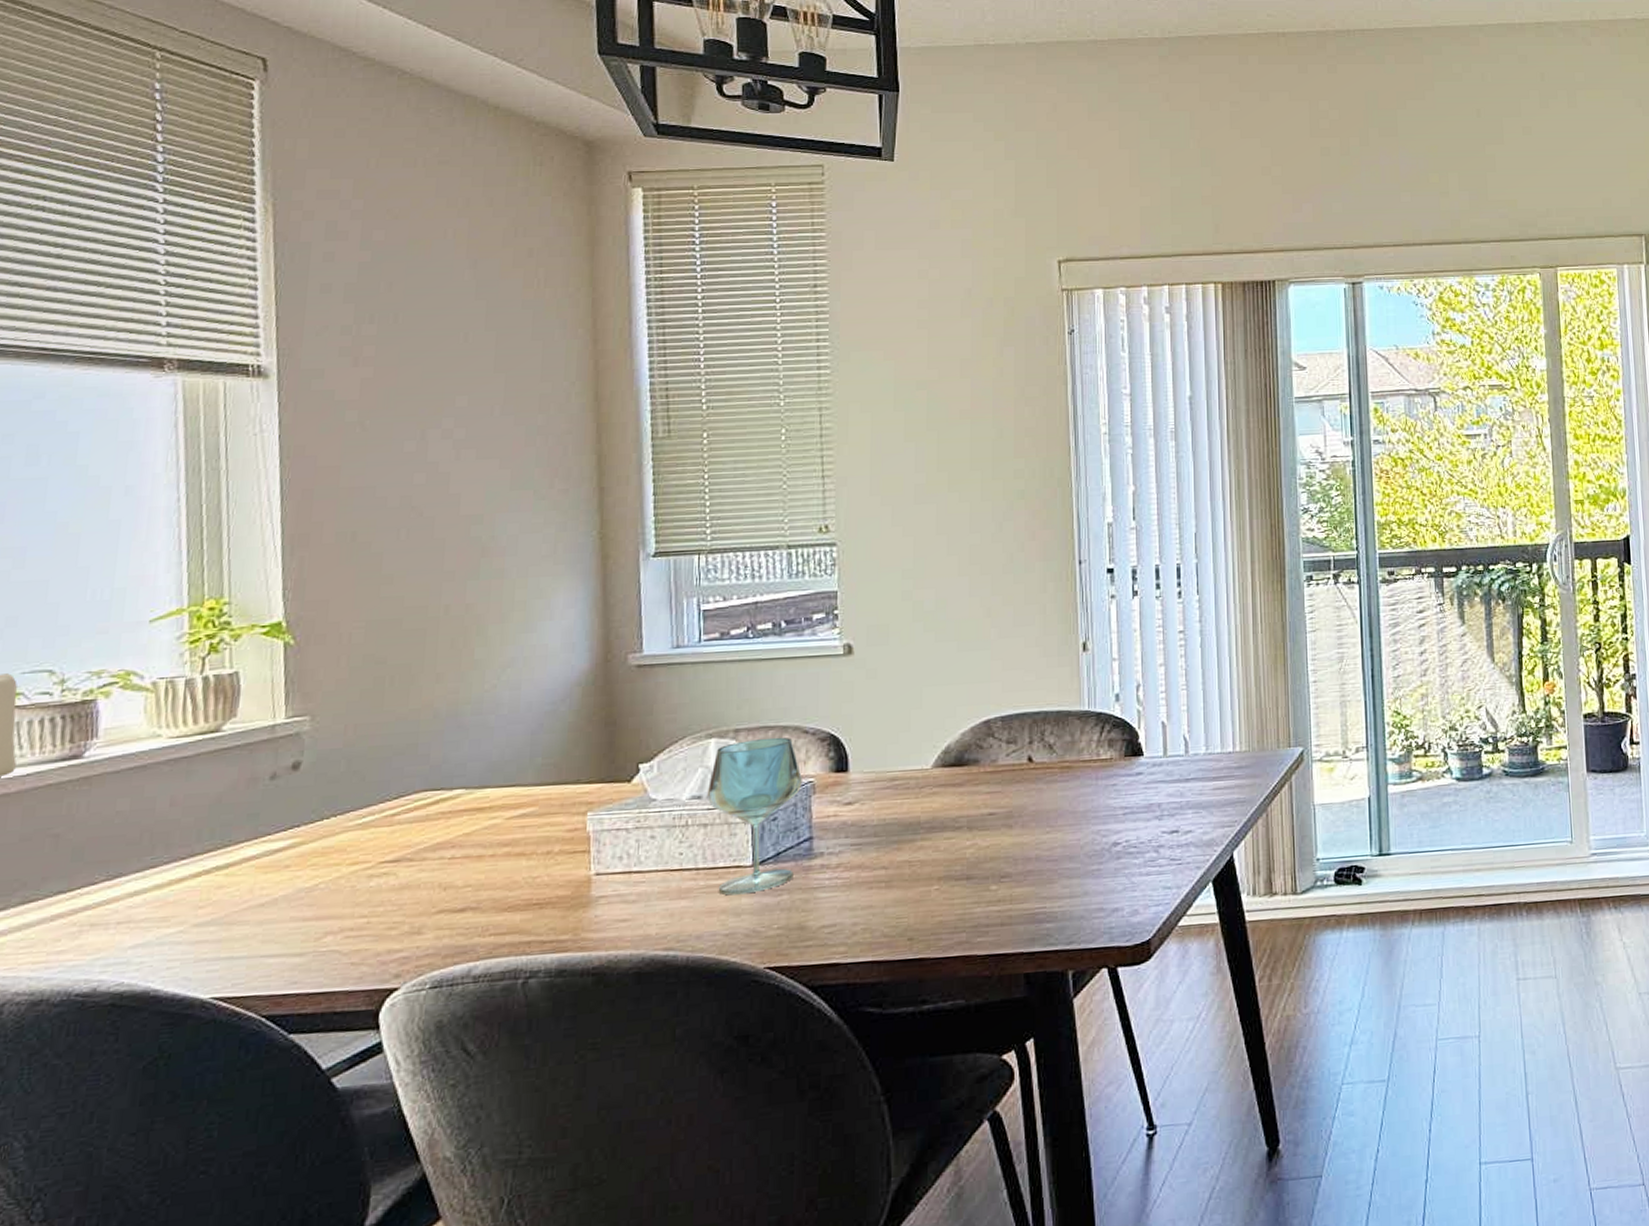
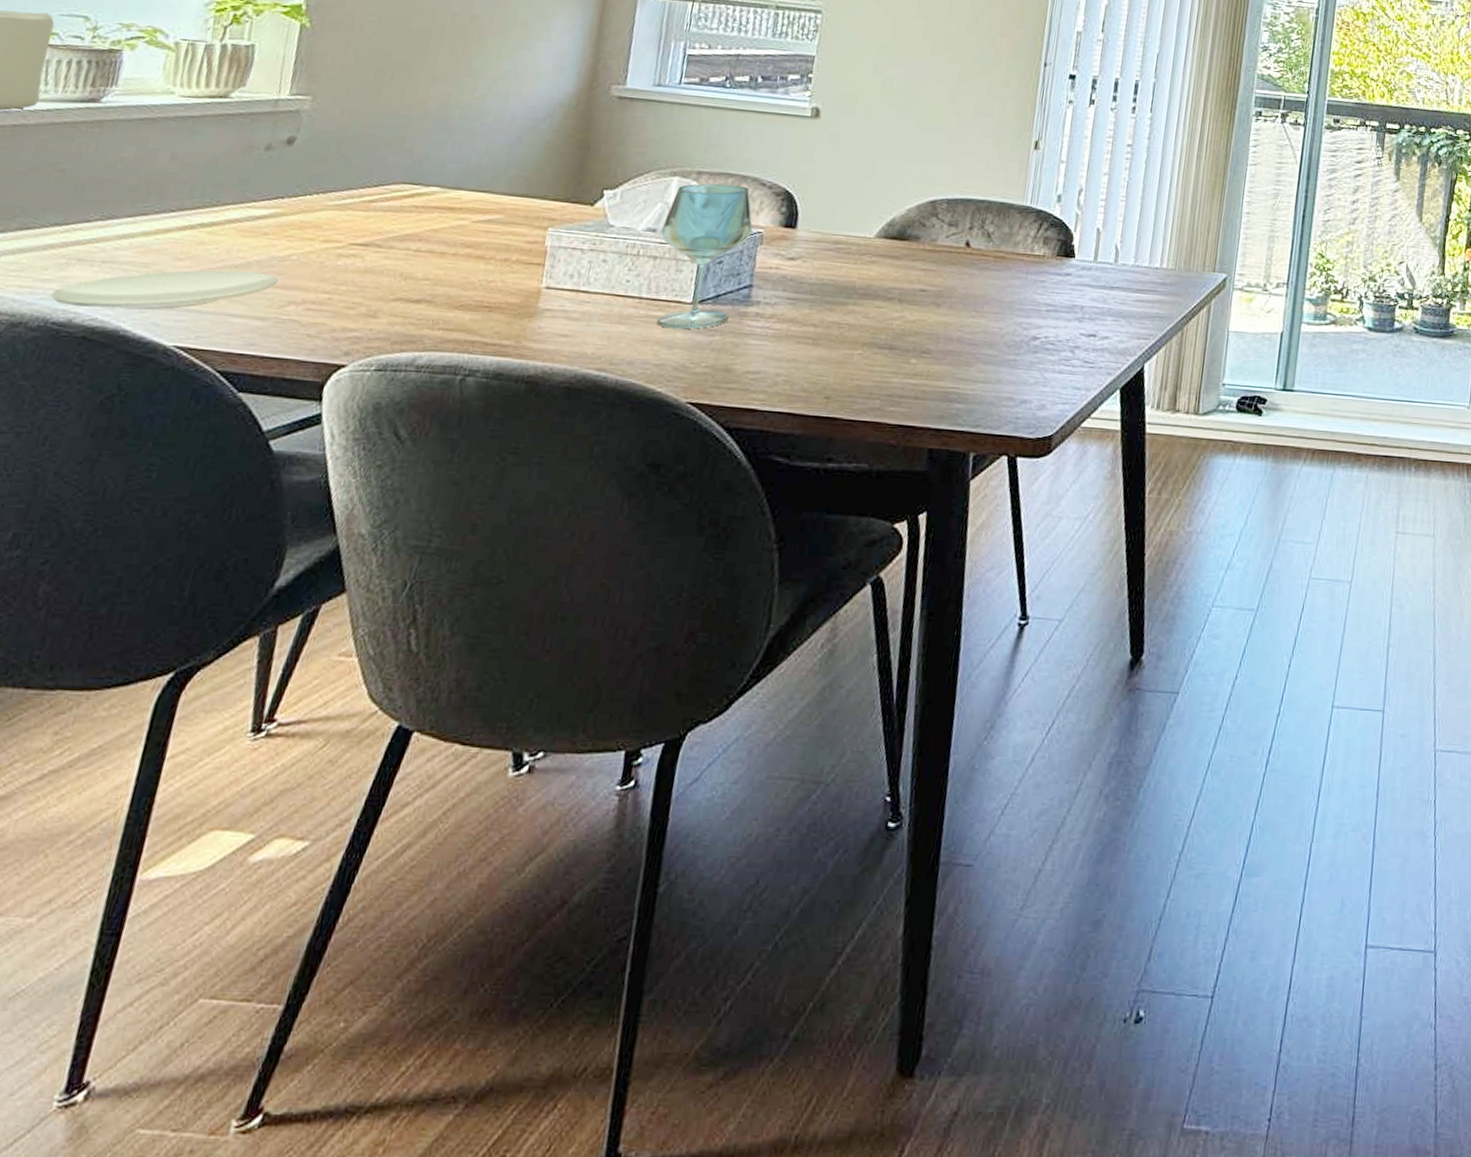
plate: none [68,907,310,974] -> present [50,270,278,311]

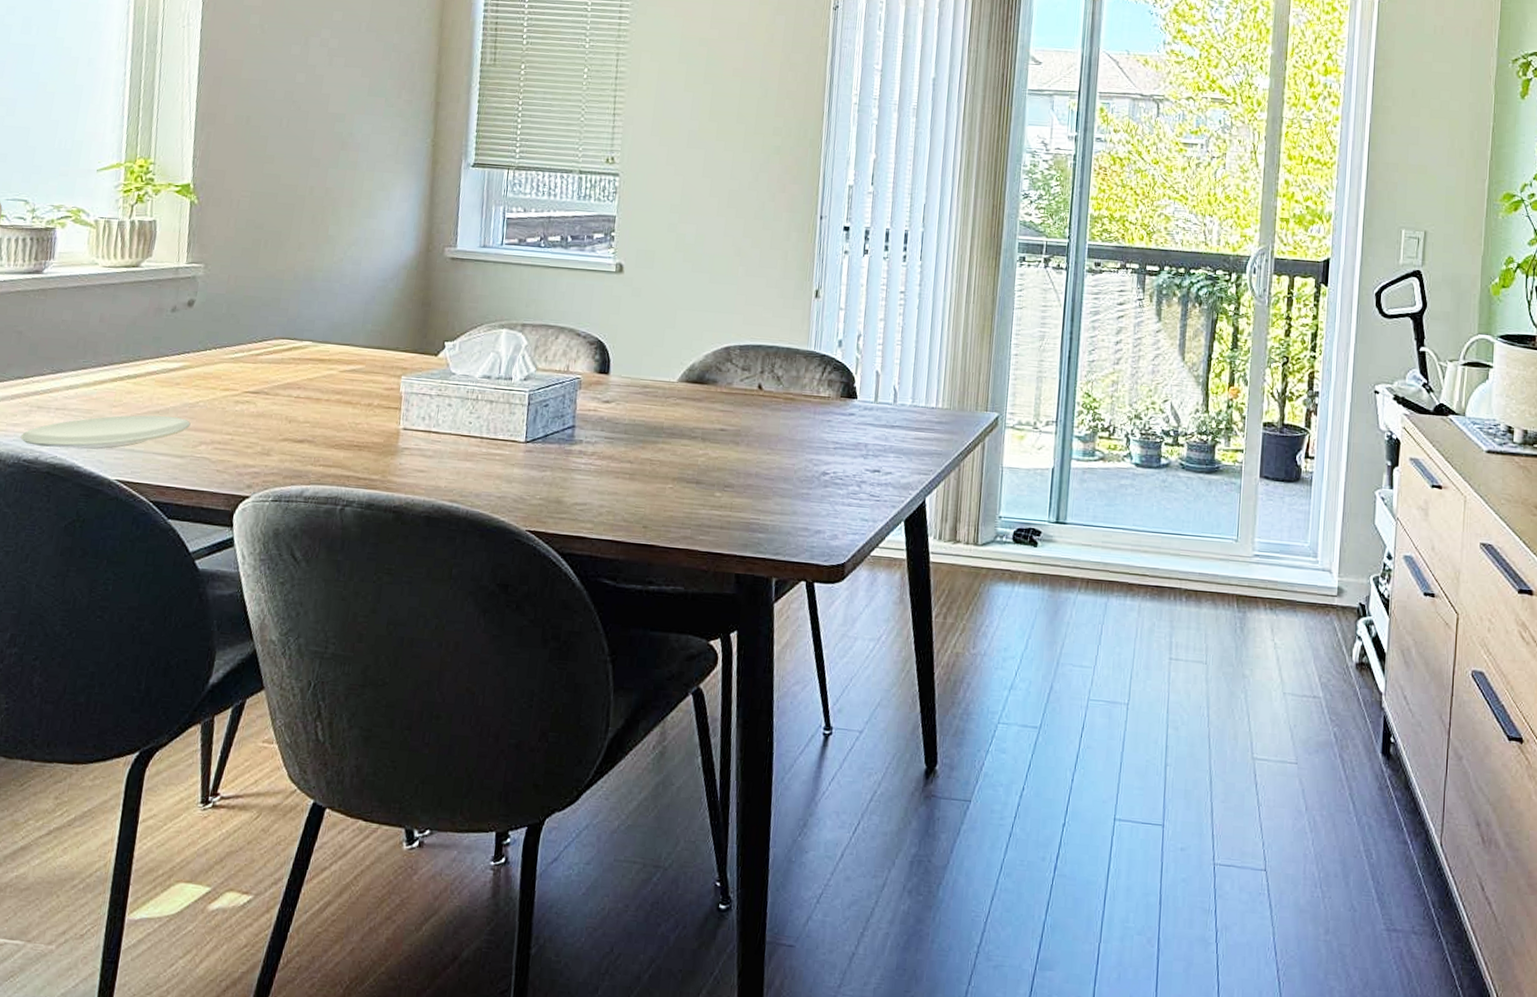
wine glass: present [656,183,753,329] -> none [494,334,572,466]

